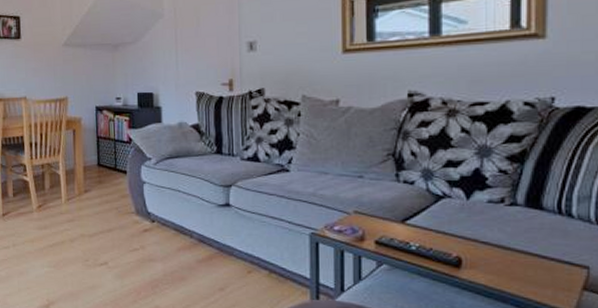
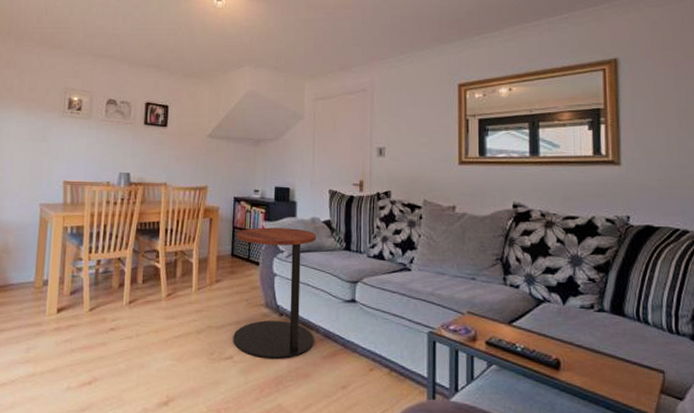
side table: none [100,134,188,264] -> present [233,227,316,359]

